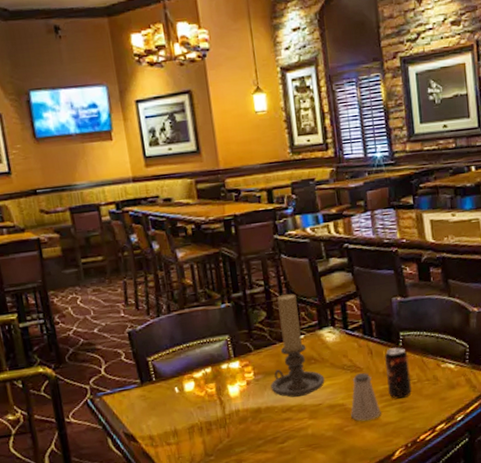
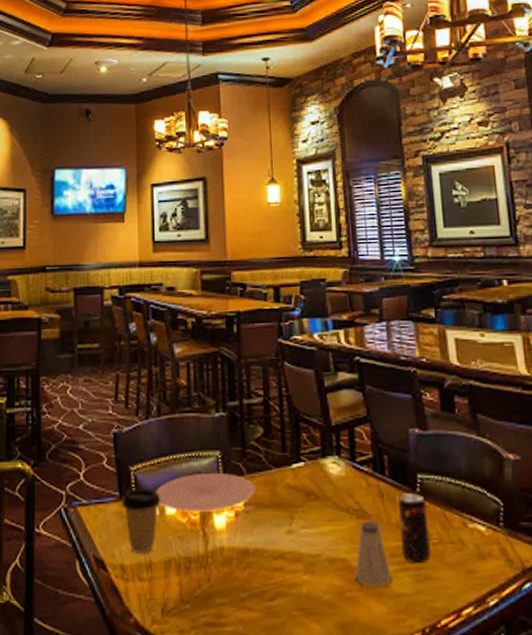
coffee cup: none [143,373,180,425] -> present [121,489,161,553]
plate: none [173,352,264,388] -> present [156,472,256,512]
candle holder: present [270,293,325,398] -> none [262,408,326,542]

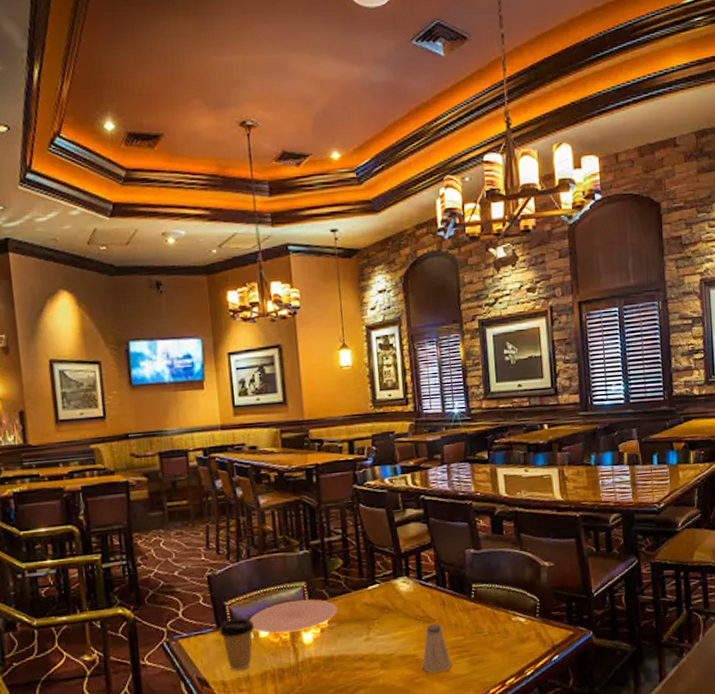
beverage can: present [398,493,431,563] -> none [457,599,482,651]

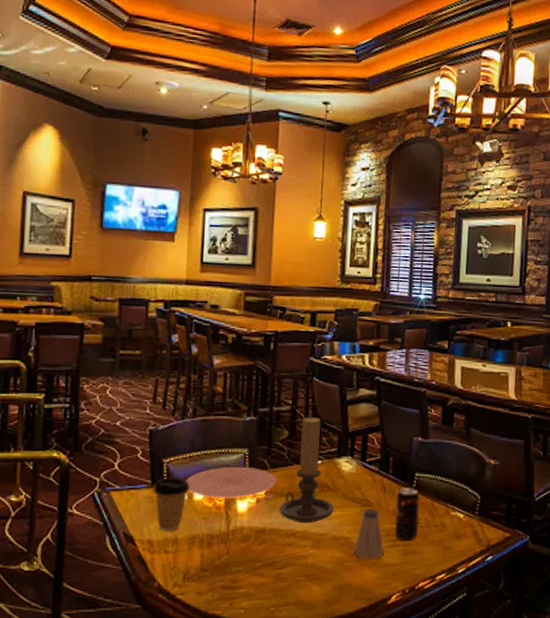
candle holder: none [344,542,398,647] -> present [279,416,334,524]
beverage can: none [457,599,482,651] -> present [394,488,420,541]

